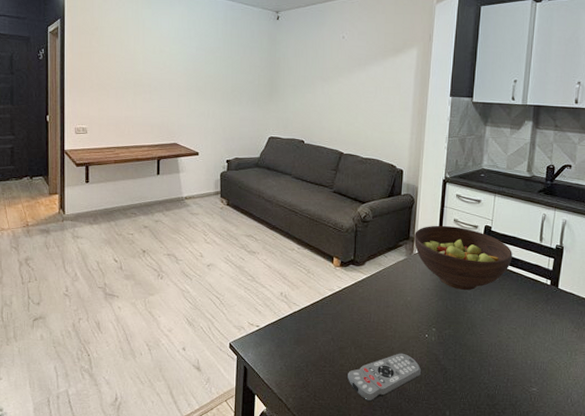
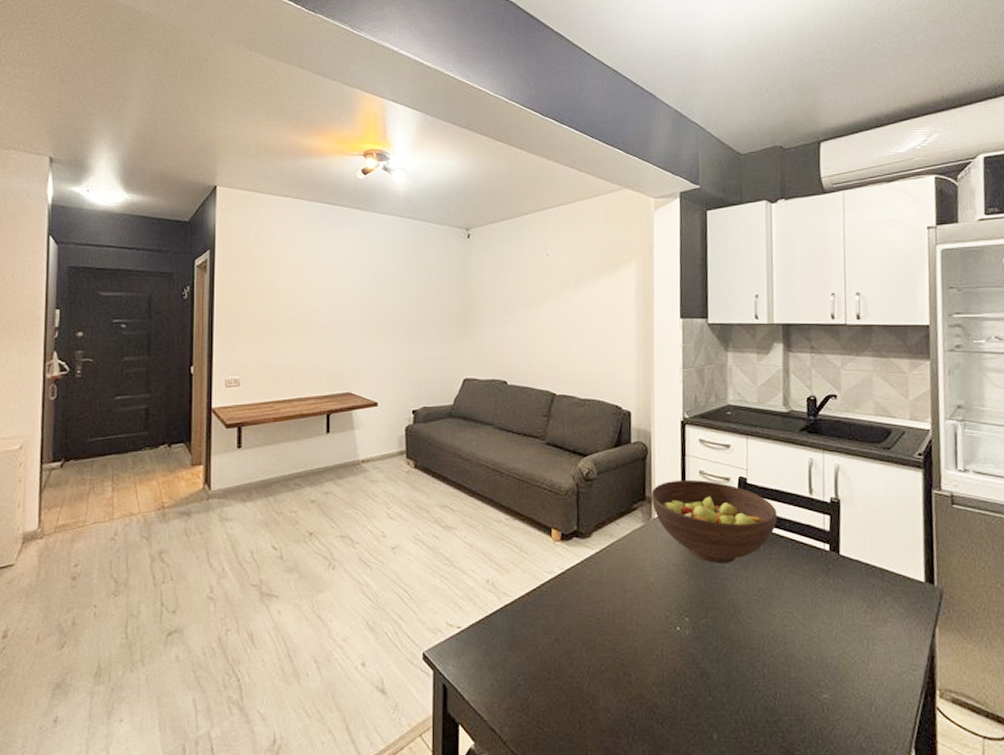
remote control: present [348,353,422,402] -> none [579,654,676,727]

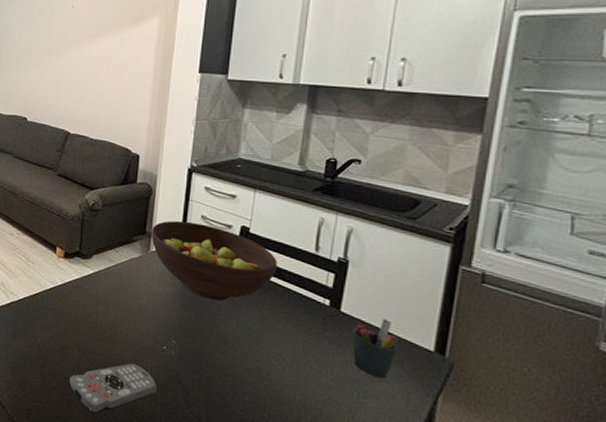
remote control: none [579,654,676,727] -> present [69,363,158,415]
pen holder: none [852,555,895,620] -> present [351,318,399,379]

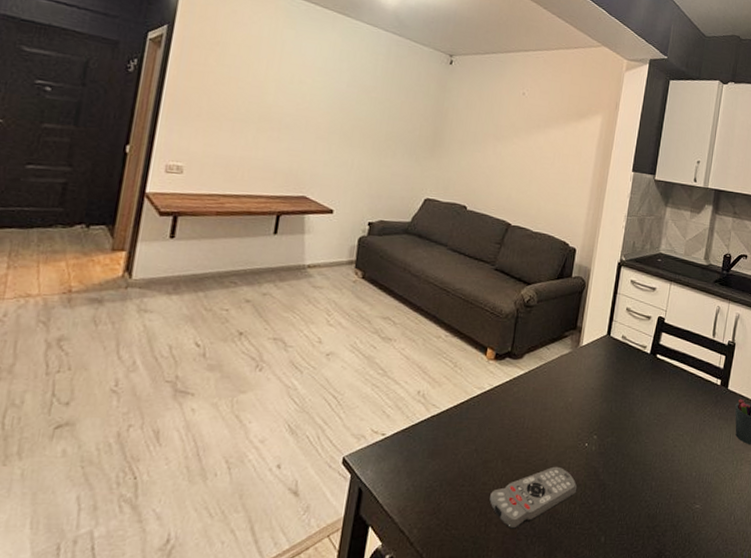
fruit bowl: present [150,220,277,301] -> none [581,314,684,390]

